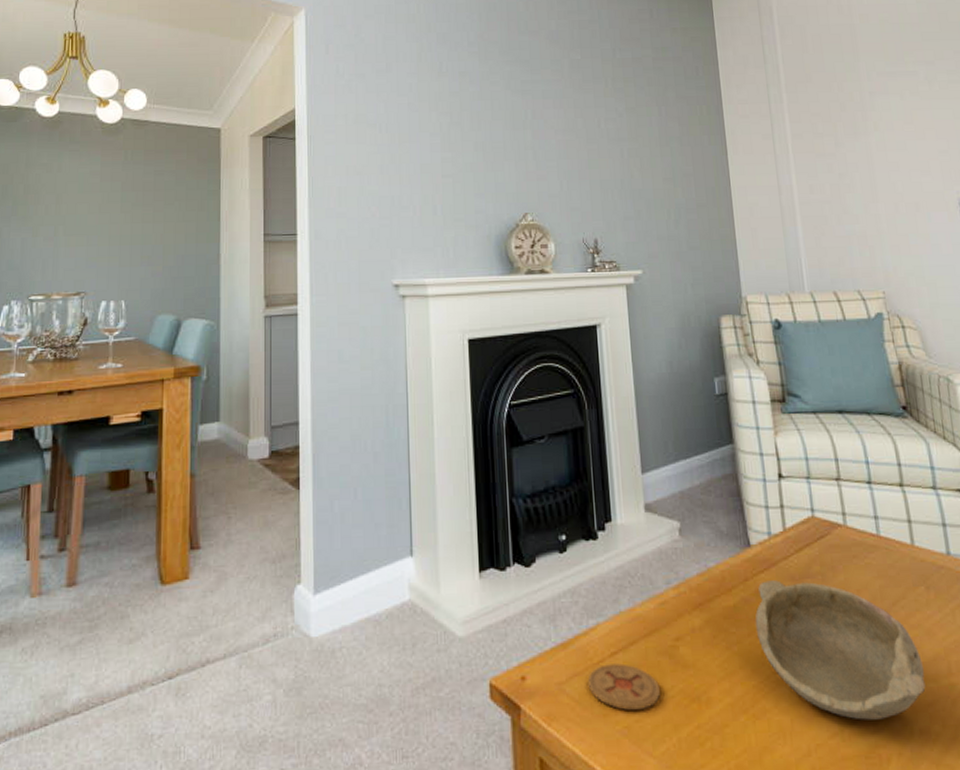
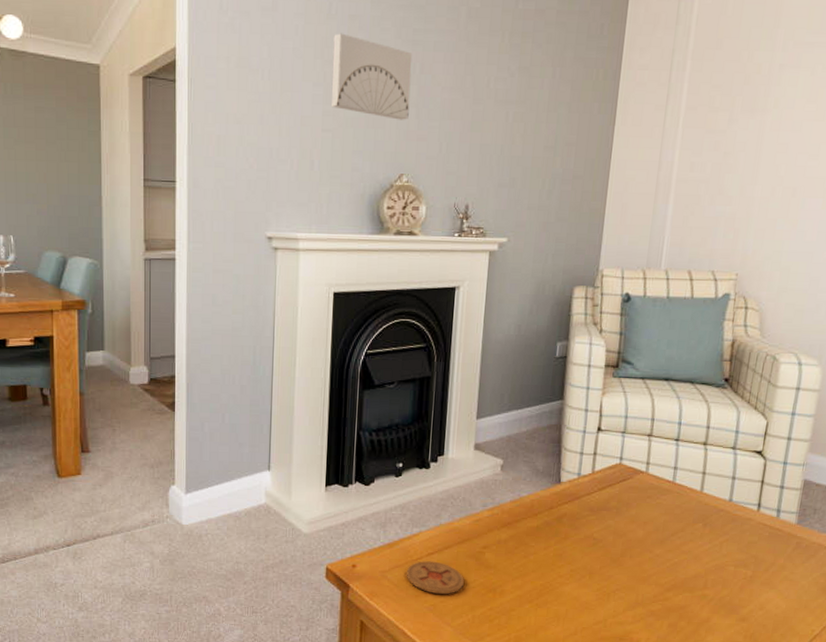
wall art: none [446,88,526,162] -> present [331,33,413,120]
bowl: present [755,580,926,720] -> none [551,510,685,615]

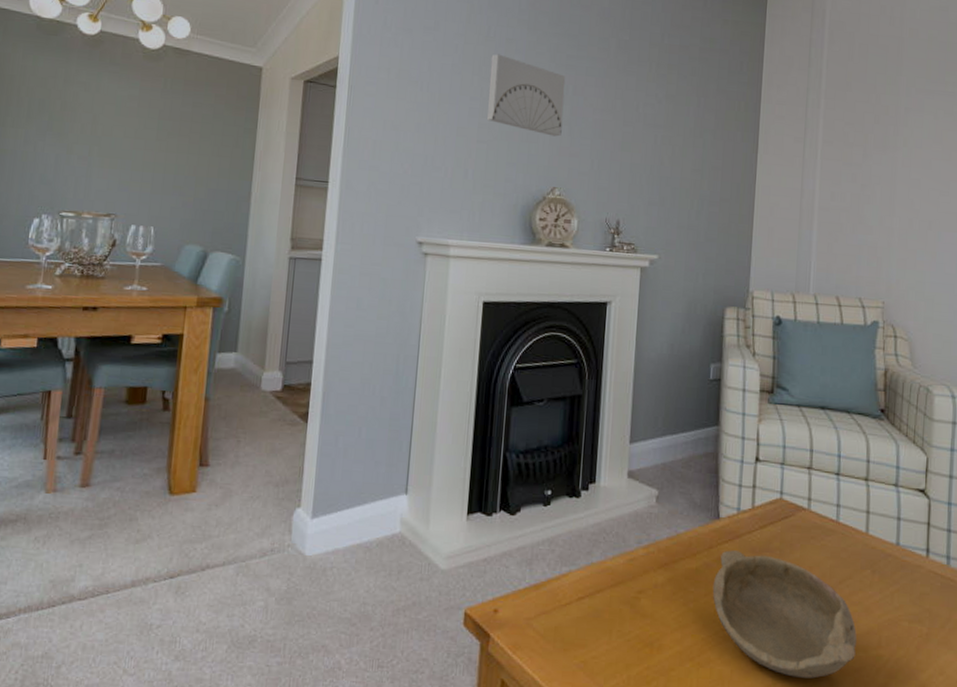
coaster: present [406,560,464,595] -> none [553,606,618,649]
bowl: none [551,510,685,615] -> present [712,550,857,679]

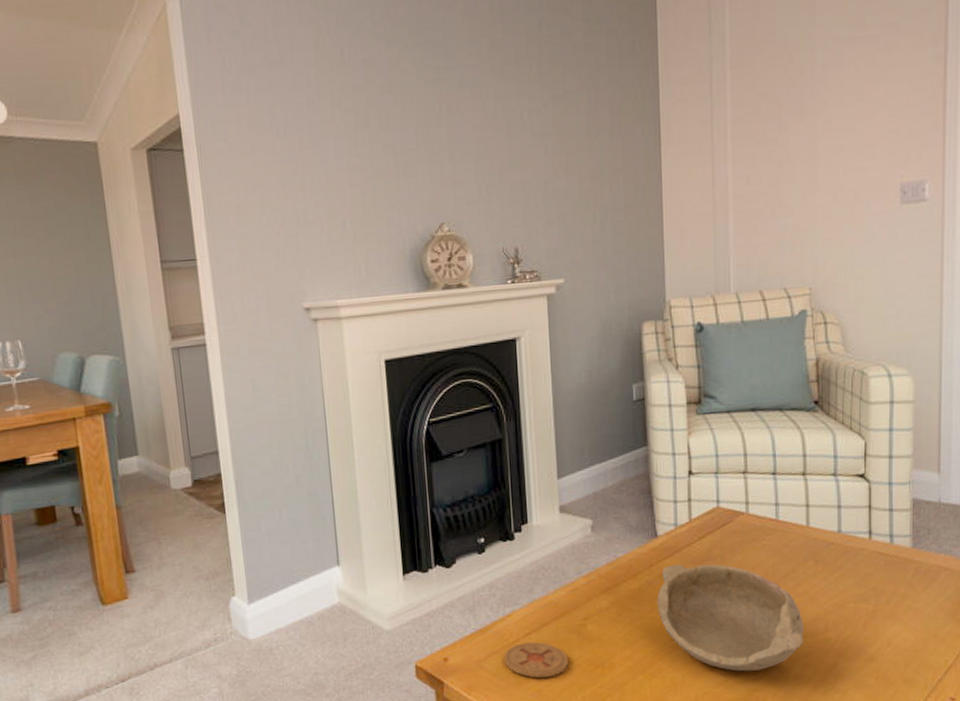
wall art: present [487,53,566,137] -> none [350,79,442,166]
coaster: none [553,606,618,649] -> present [504,641,568,678]

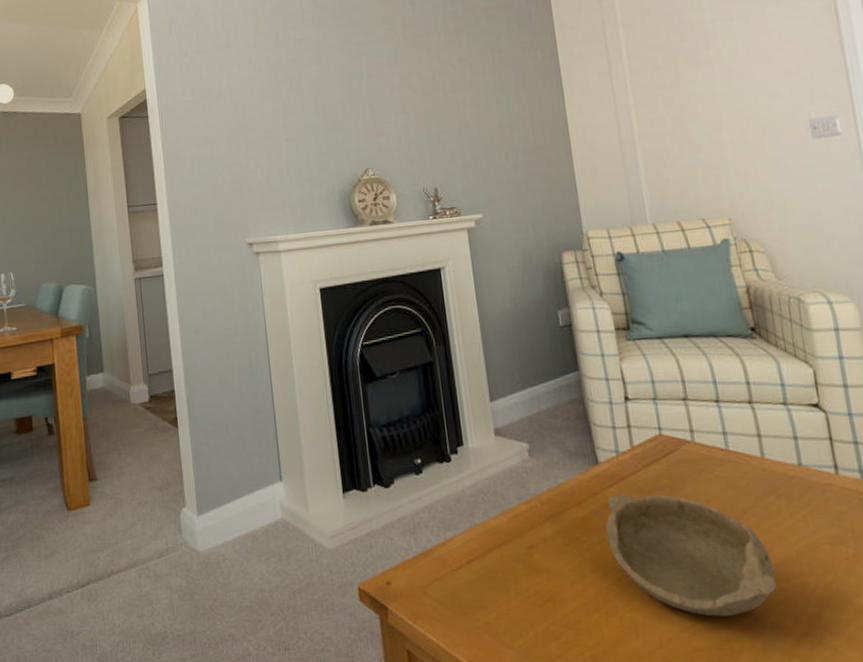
coaster: present [504,641,568,678] -> none [447,568,516,610]

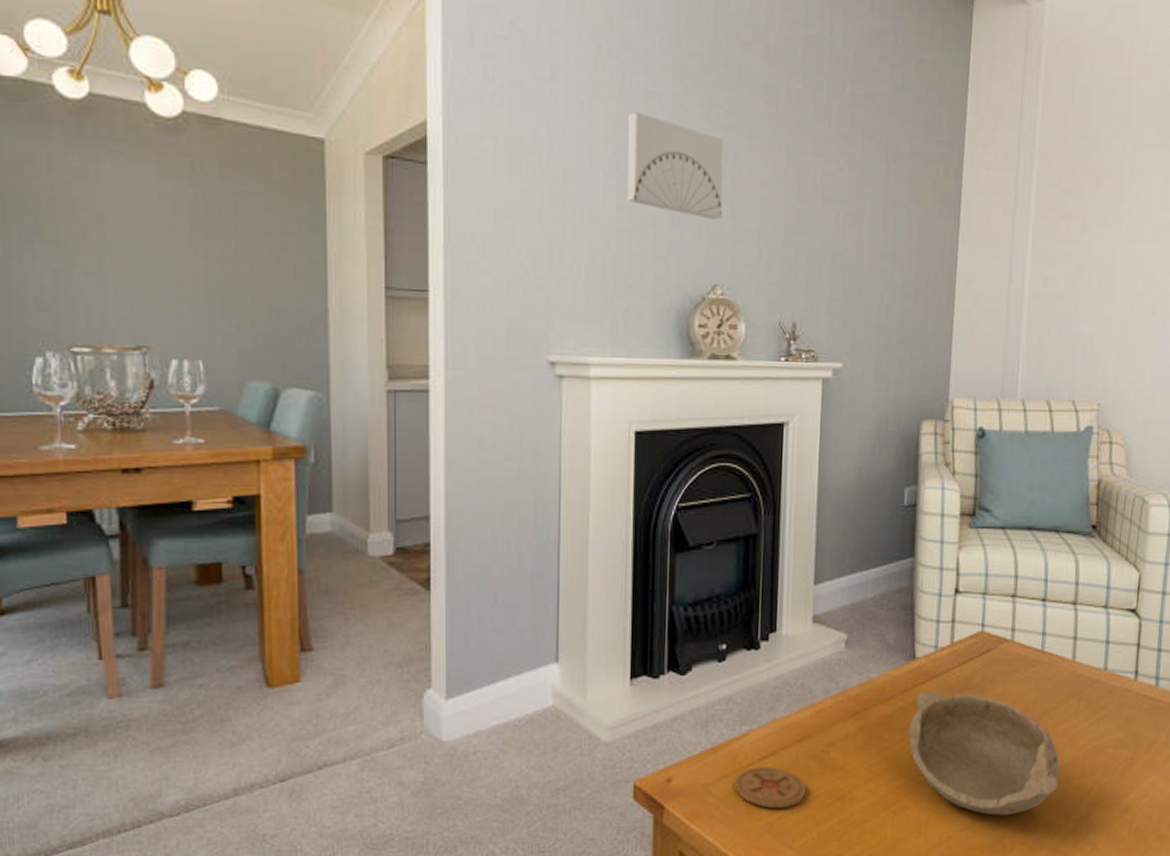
wall art: none [284,55,365,121] -> present [626,112,724,220]
coaster: none [447,568,516,610] -> present [734,765,806,809]

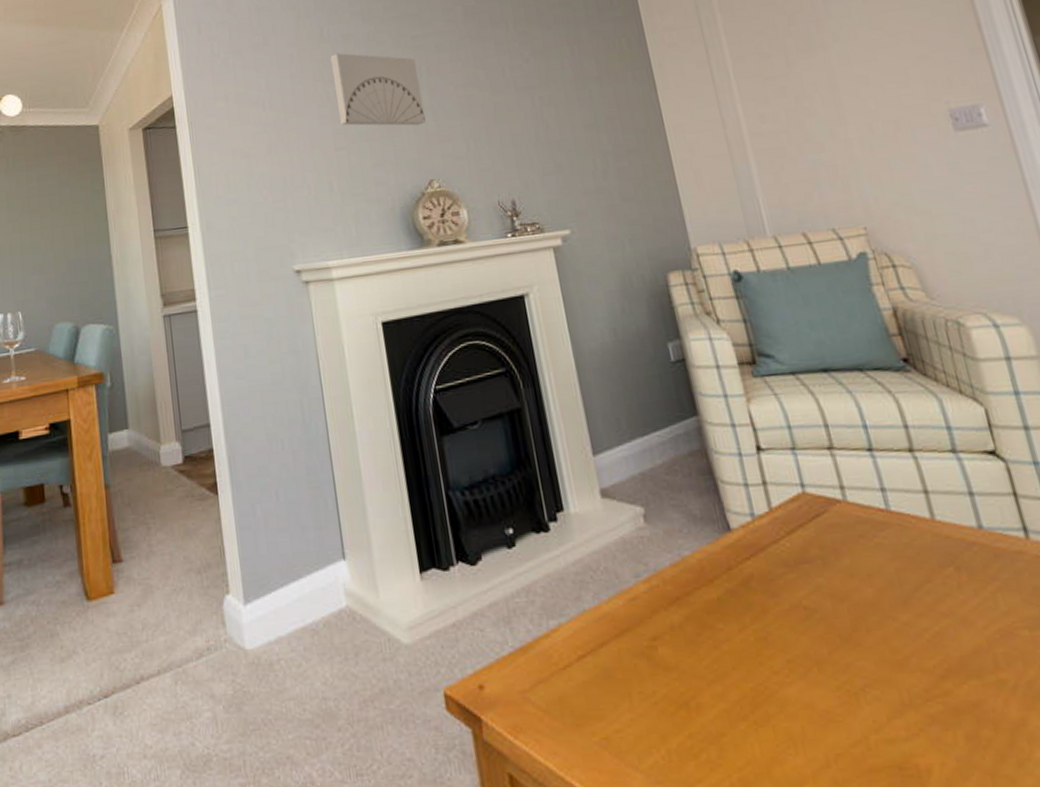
coaster: present [734,765,806,809] -> none [554,666,641,720]
bowl: present [908,691,1060,816] -> none [745,567,968,725]

